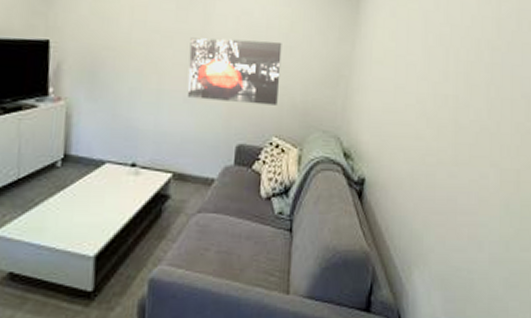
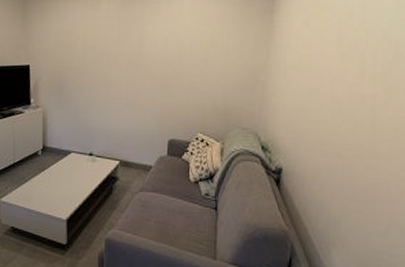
wall art: present [187,37,282,105] -> none [128,55,204,108]

